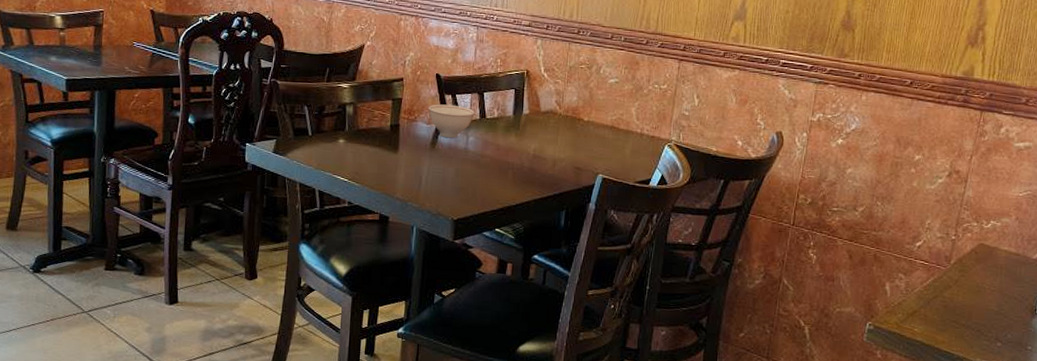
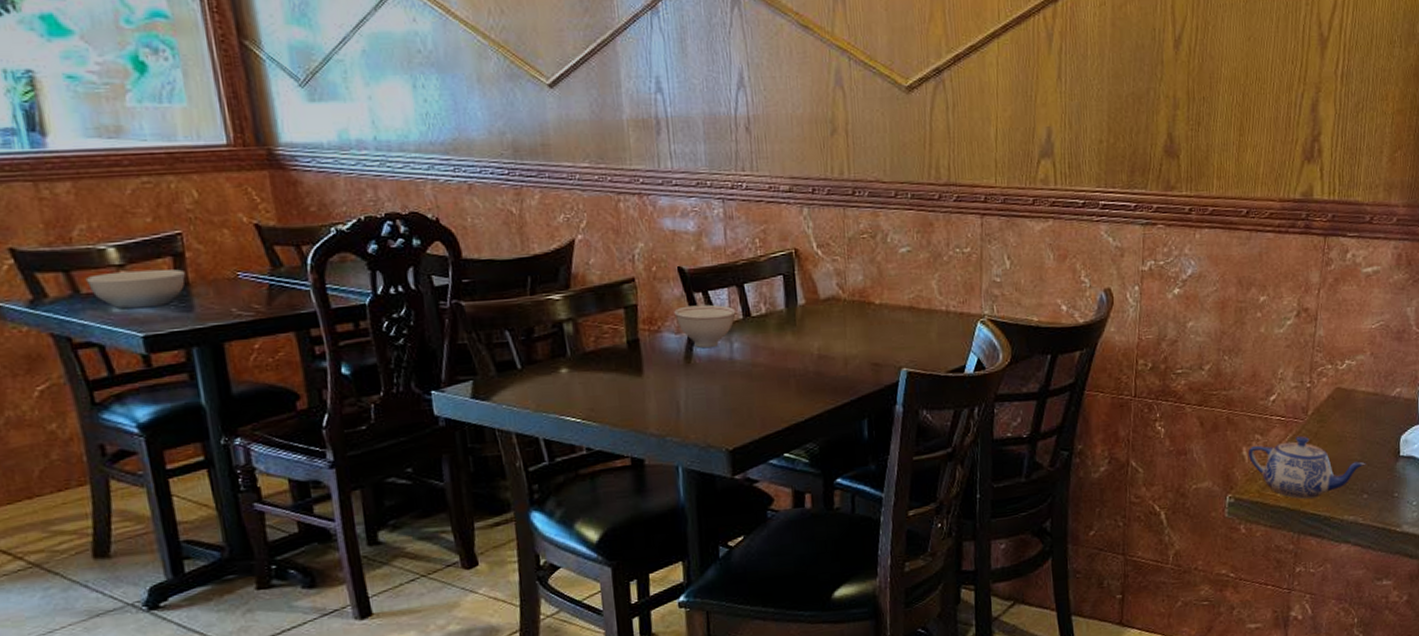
bowl: none [38,33,101,60] -> present [85,269,186,310]
teapot: none [891,280,1003,338] -> present [1249,435,1366,499]

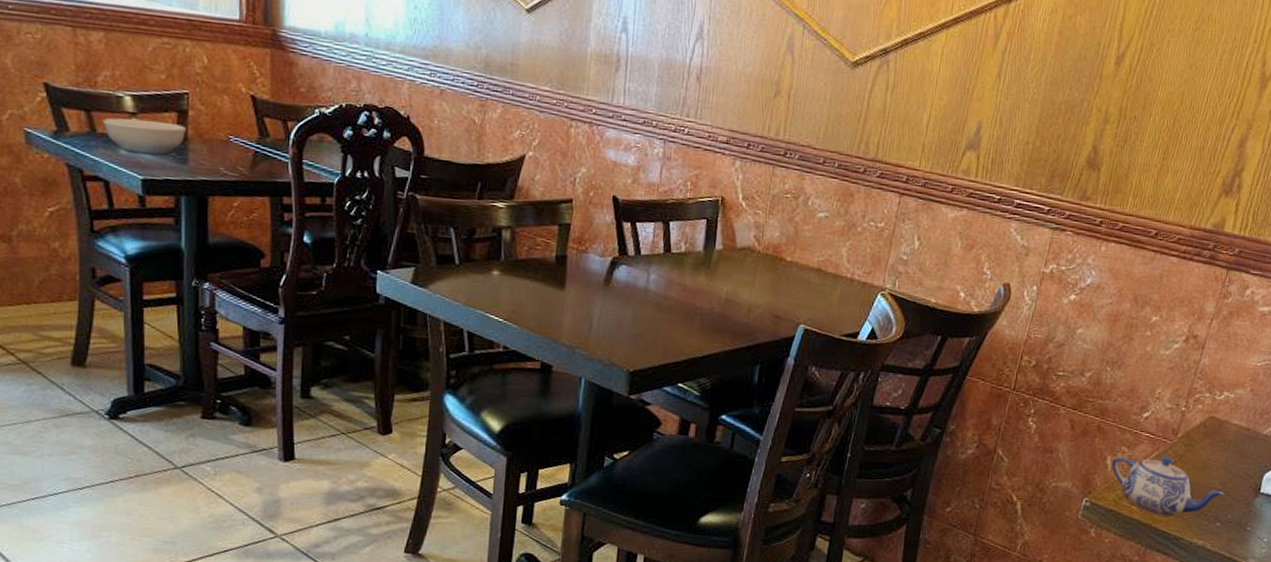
bowl: present [674,304,736,349] -> none [602,232,658,276]

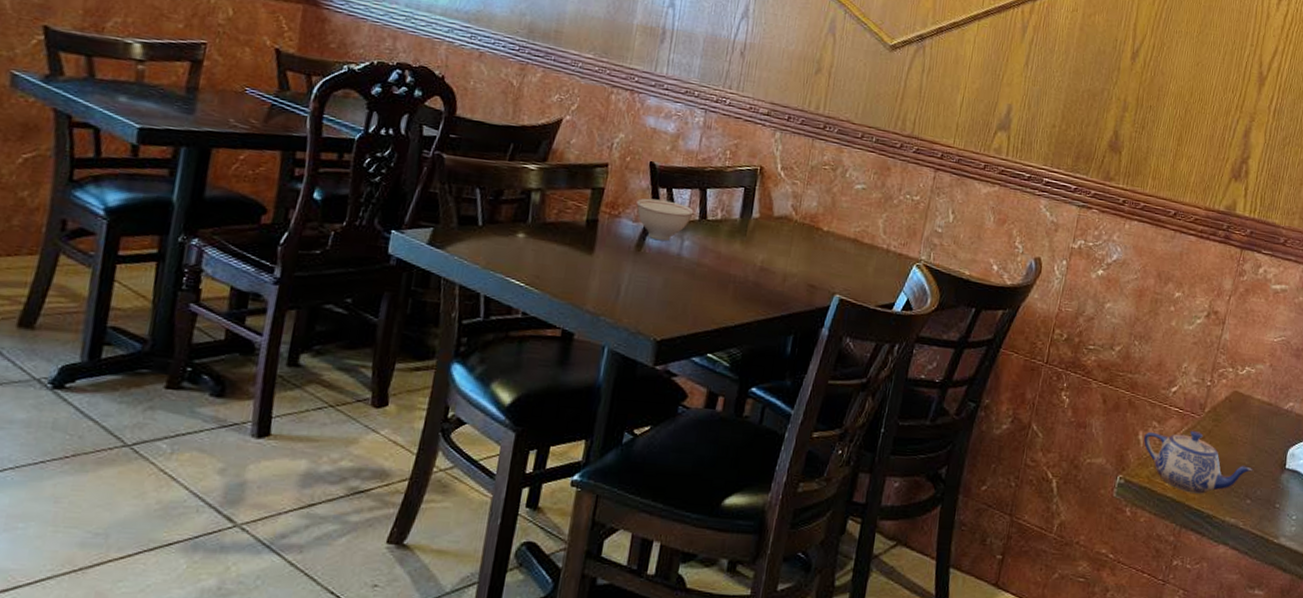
bowl: present [102,117,187,155] -> none [103,64,199,104]
bowl: none [602,232,658,276] -> present [636,198,694,242]

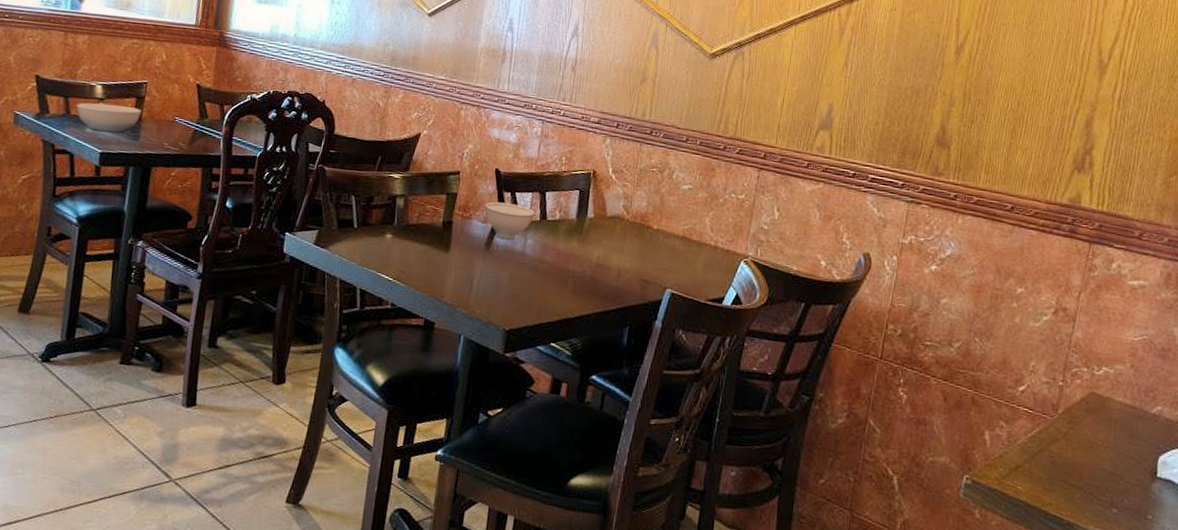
bowl: none [103,64,199,104] -> present [76,102,142,133]
teapot: present [1144,430,1253,494] -> none [991,431,1118,500]

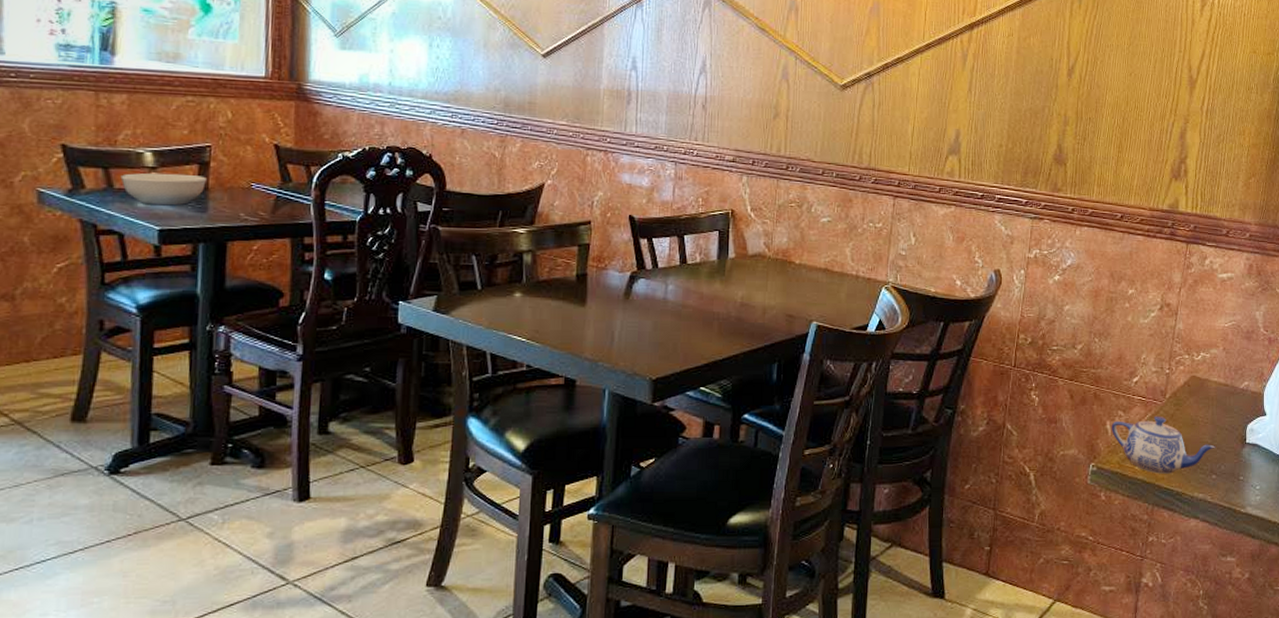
bowl: present [485,201,535,240] -> none [621,249,674,288]
teapot: none [991,431,1118,500] -> present [1112,415,1216,474]

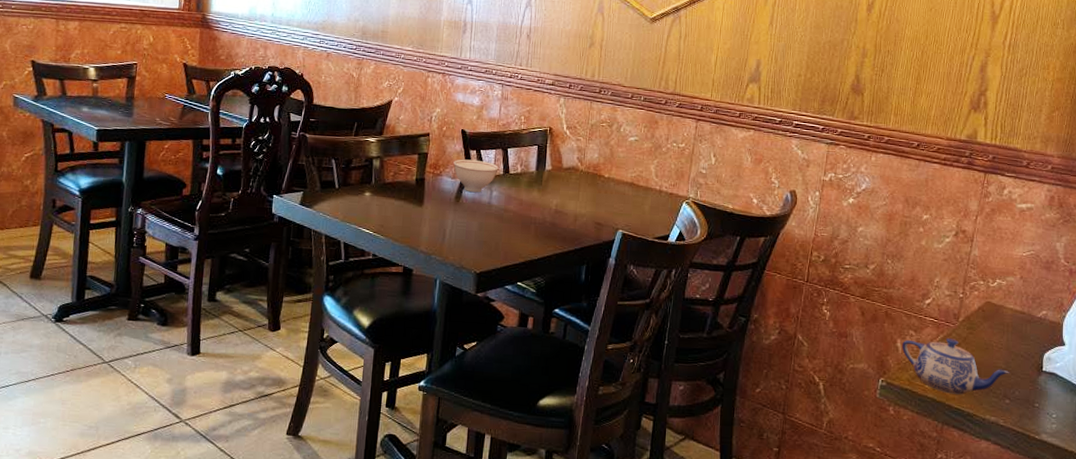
bowl: present [120,172,208,206] -> none [71,84,134,111]
bowl: none [621,249,674,288] -> present [453,159,499,193]

